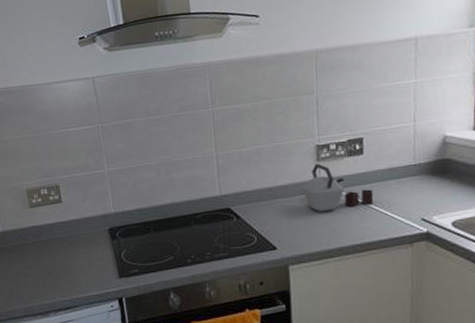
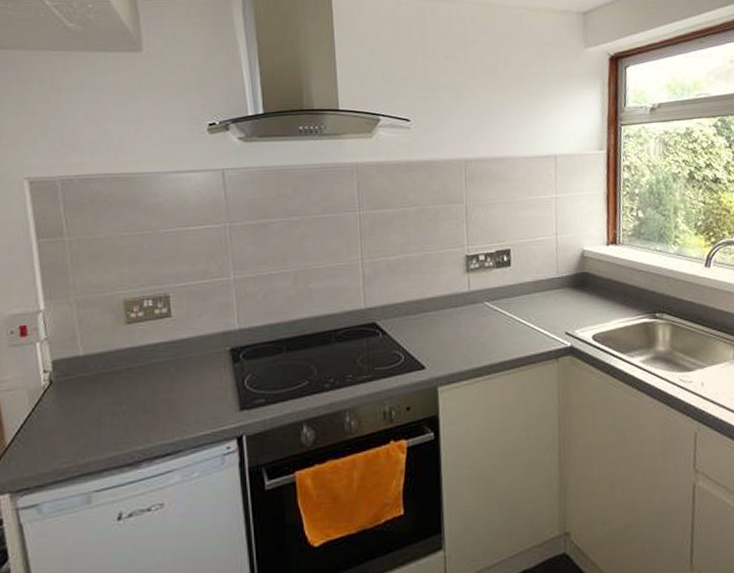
kettle: present [302,163,374,212] -> none [452,274,521,327]

